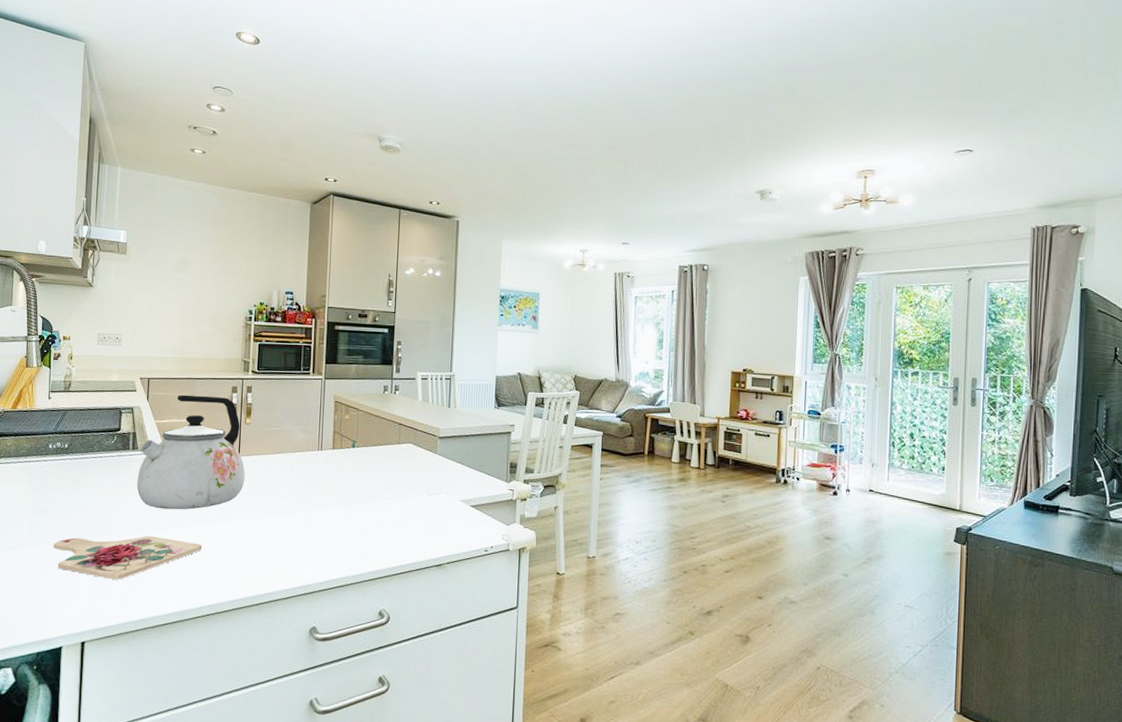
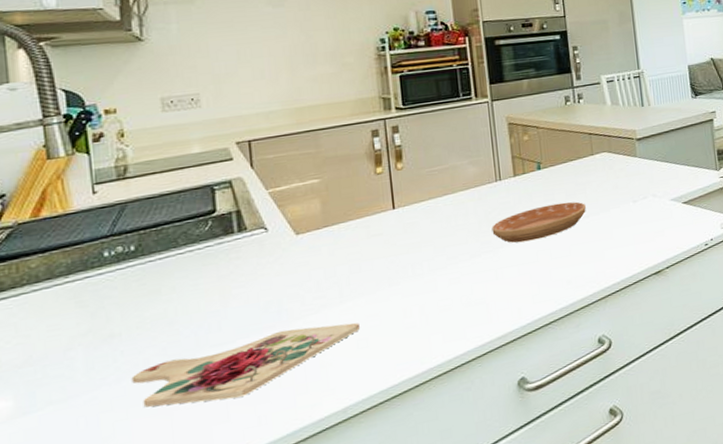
kettle: present [137,394,245,510] -> none [250,144,407,296]
saucer: none [309,480,387,510] -> present [492,201,586,243]

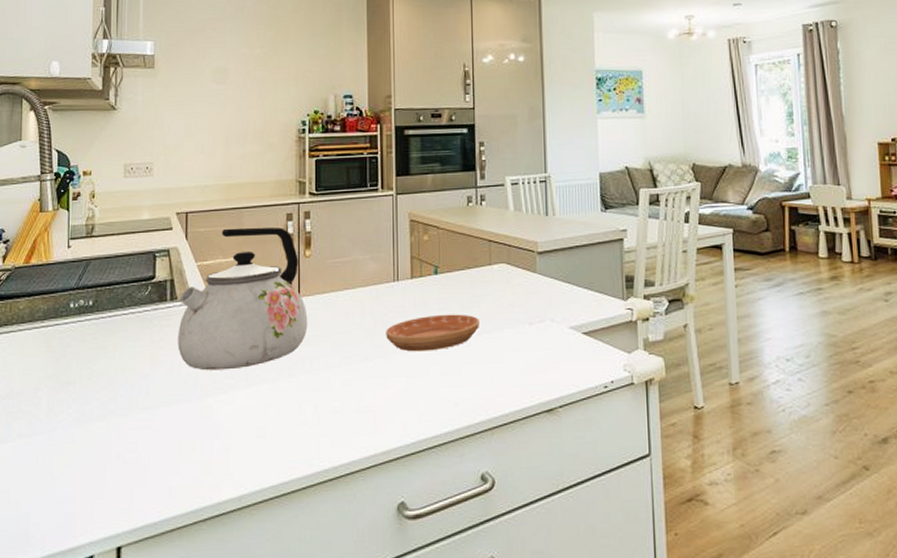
cutting board: present [131,323,360,408] -> none [78,405,259,464]
kettle: none [250,144,407,296] -> present [178,227,308,371]

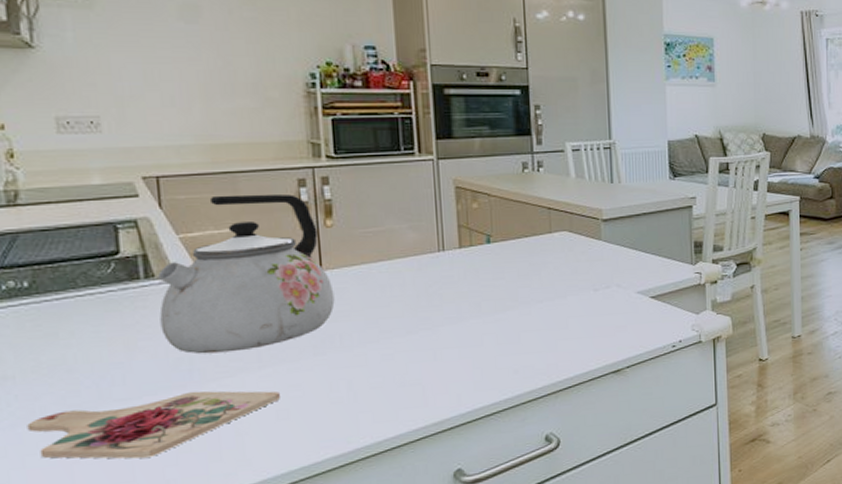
cutting board: none [78,405,259,464] -> present [27,391,280,459]
saucer: present [386,314,479,352] -> none [432,283,540,323]

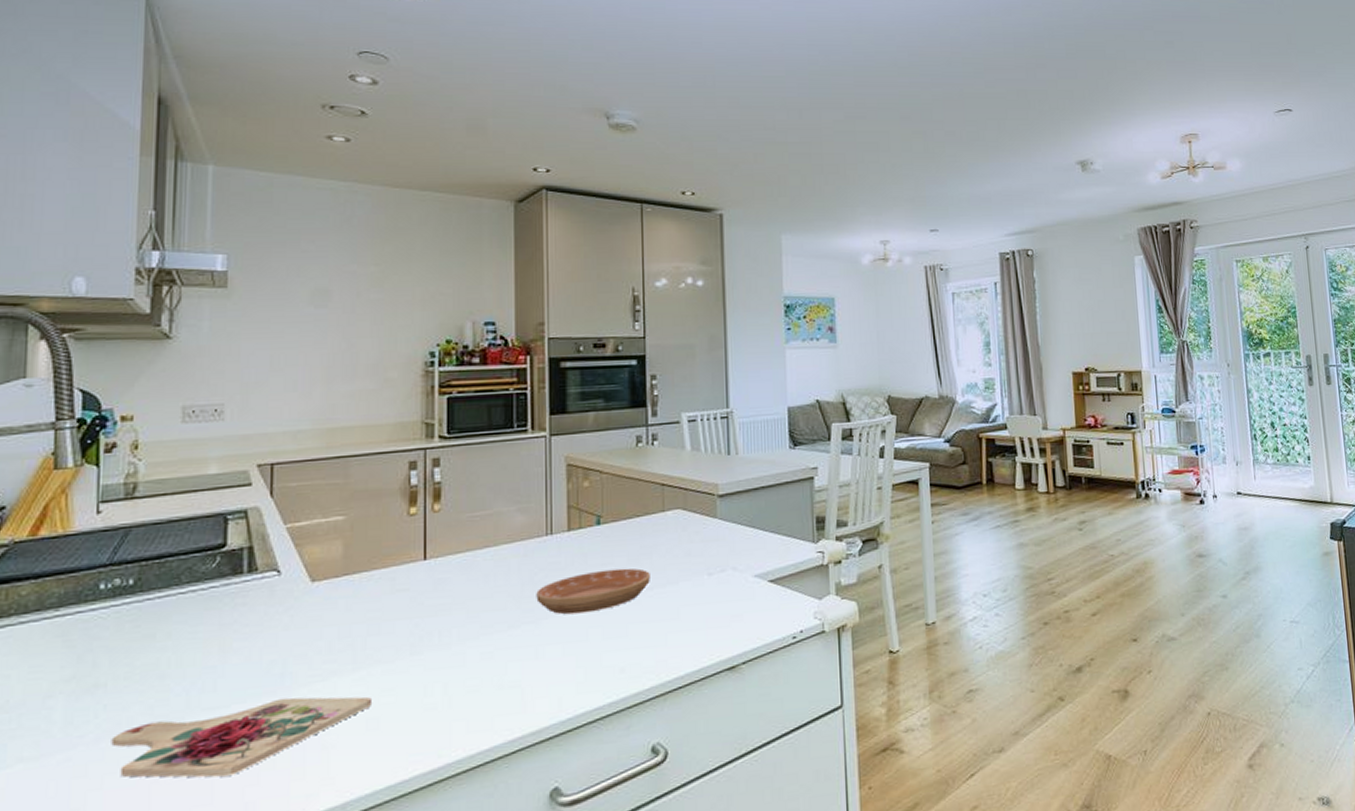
kettle: present [158,193,335,354] -> none [258,478,436,656]
saucer: none [432,283,540,323] -> present [536,568,650,615]

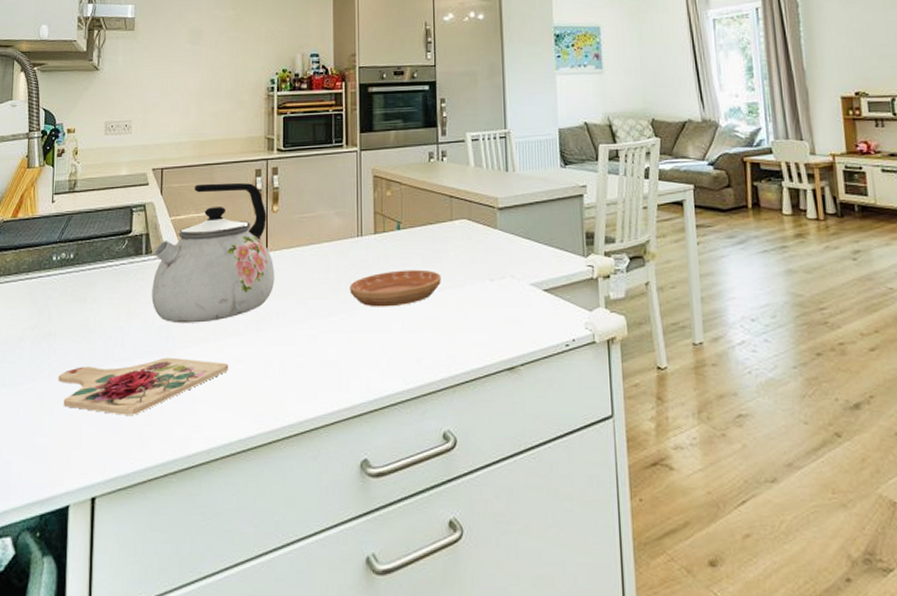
kettle: none [258,478,436,656] -> present [152,182,275,324]

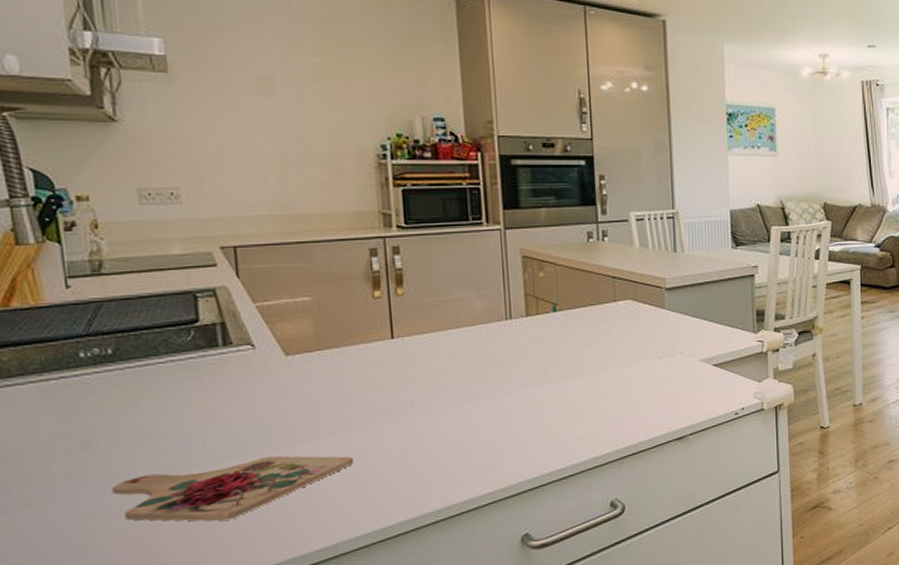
kettle: present [152,182,275,324] -> none [235,263,406,420]
saucer: present [350,269,441,307] -> none [499,350,605,390]

